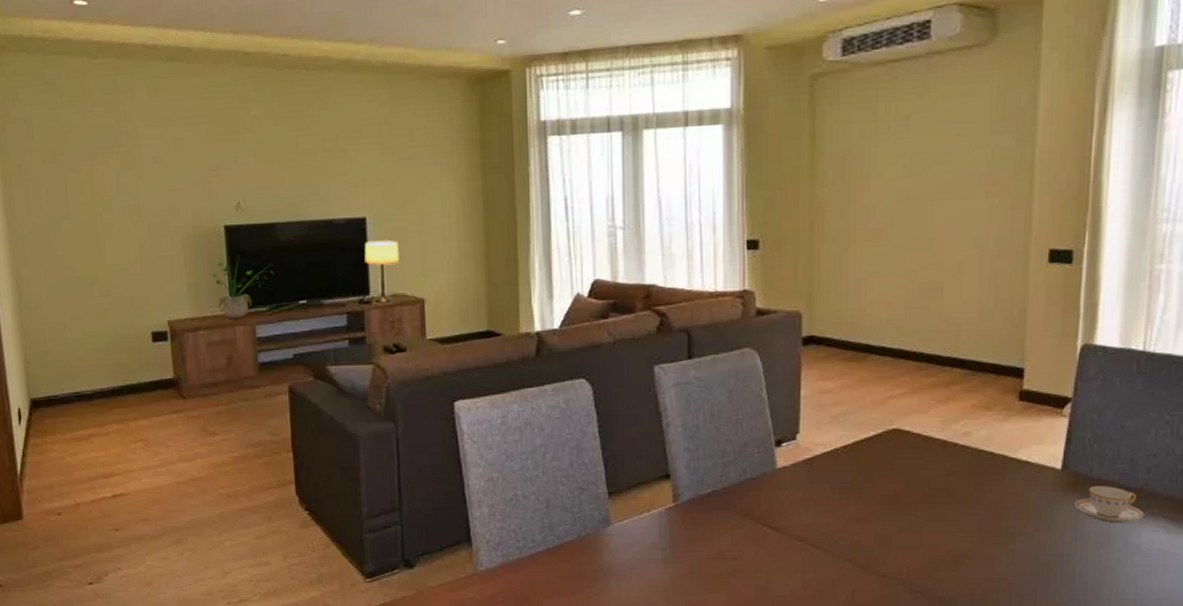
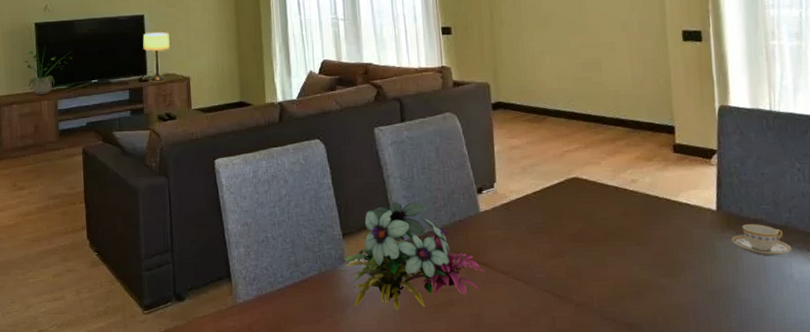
flower arrangement: none [605,455,777,581] -> present [341,201,485,311]

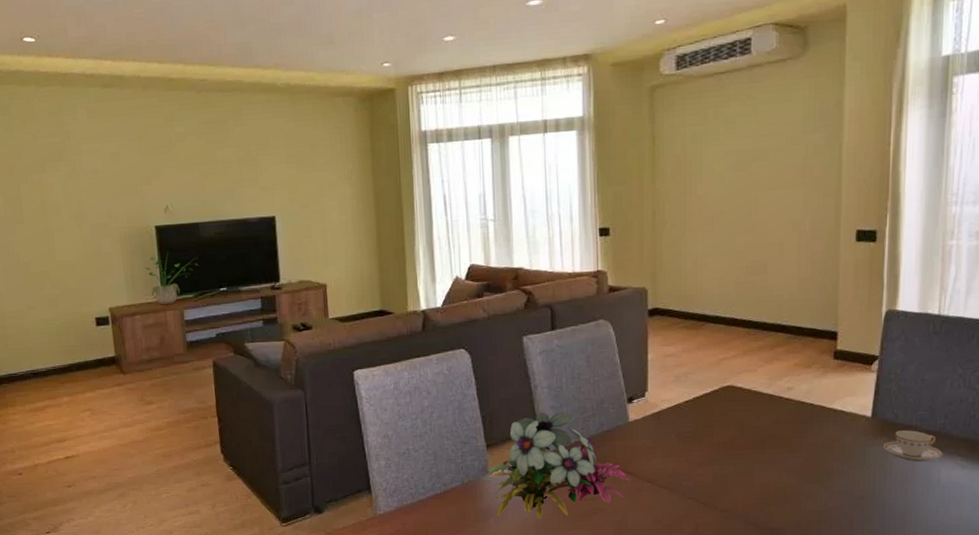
table lamp: present [143,32,170,82] -> none [274,235,304,289]

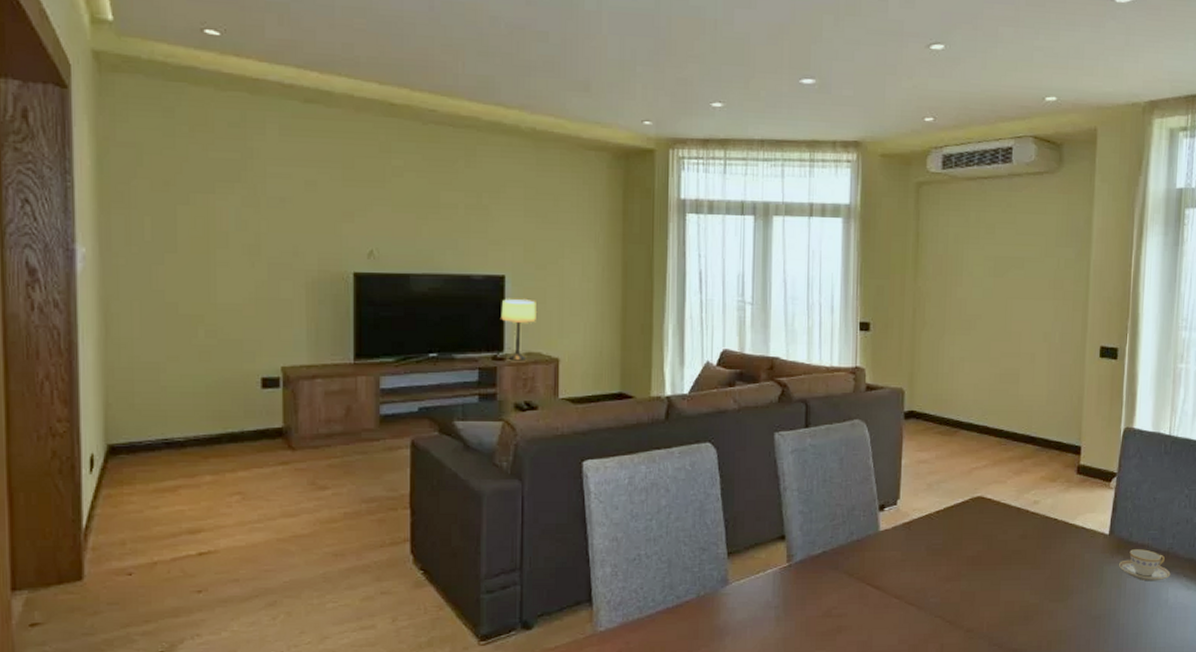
potted plant: present [144,250,199,305] -> none [333,303,405,369]
table lamp: none [274,235,304,289] -> present [501,299,536,361]
flower arrangement: present [484,412,631,520] -> none [723,517,878,639]

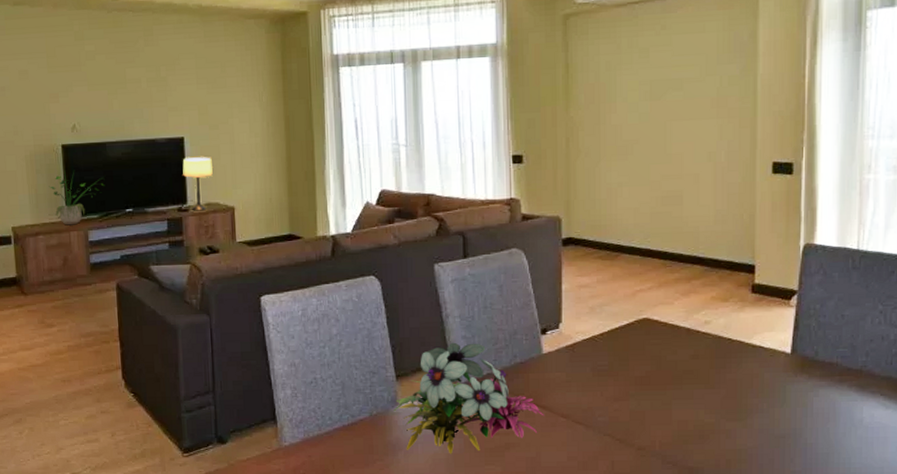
potted plant: none [333,303,405,369] -> present [49,170,105,225]
flower arrangement: none [723,517,878,639] -> present [393,342,544,454]
teacup: present [1119,549,1171,582] -> none [804,368,865,401]

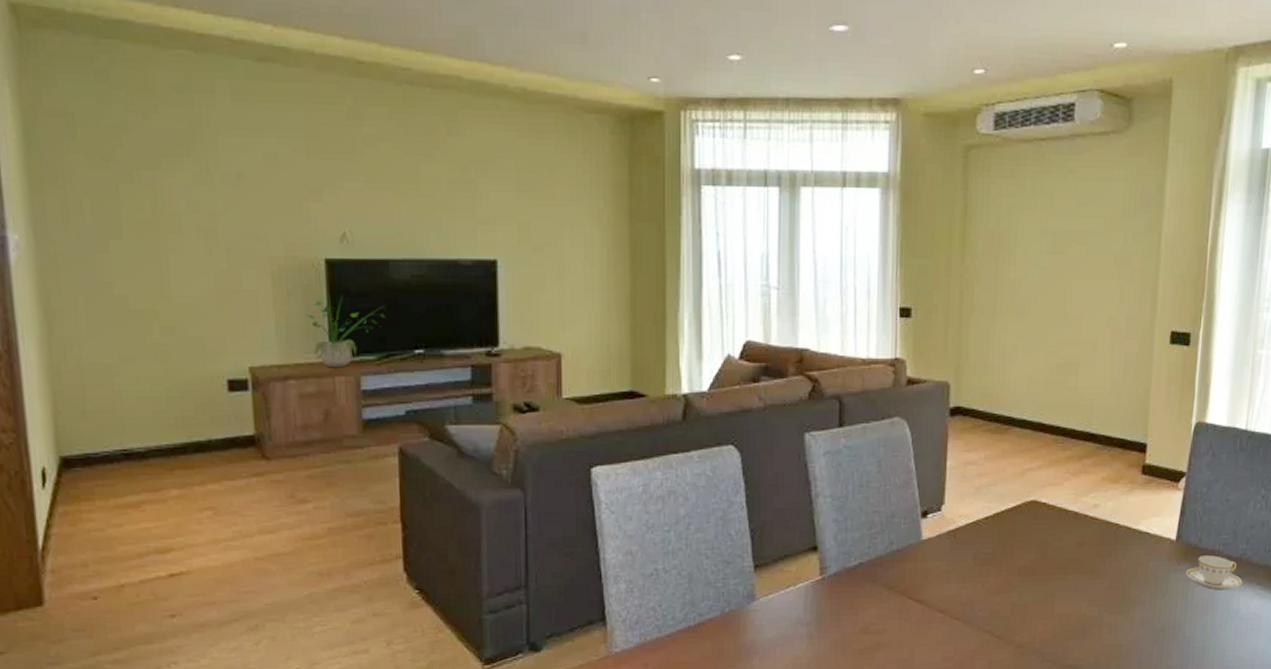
table lamp: present [182,157,213,211] -> none [494,287,534,357]
flower arrangement: present [393,342,544,454] -> none [749,526,920,658]
teacup: none [804,368,865,401] -> present [1186,555,1243,591]

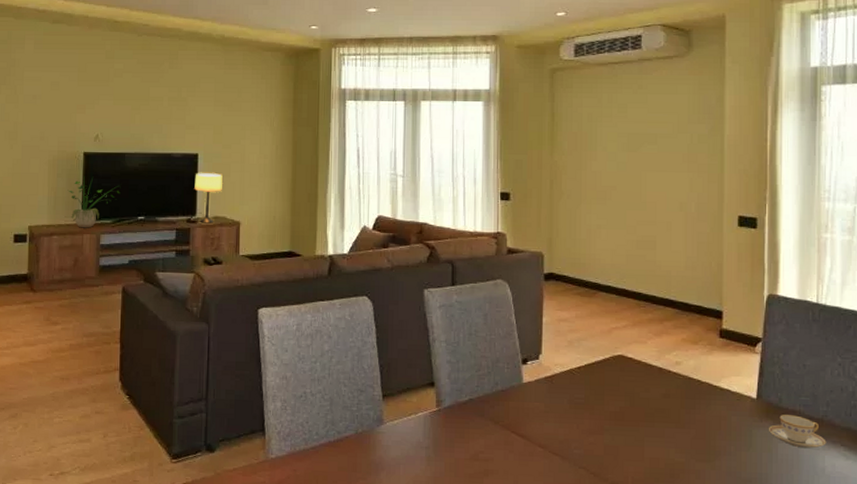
table lamp: none [494,287,534,357] -> present [194,173,223,224]

